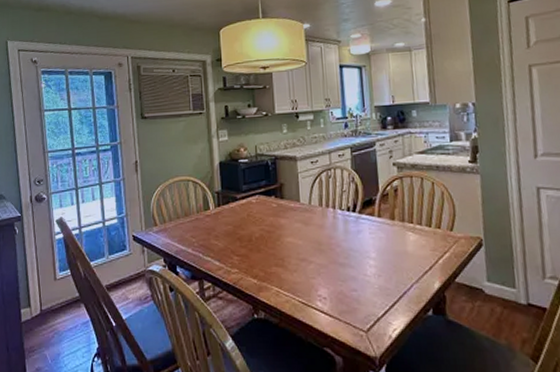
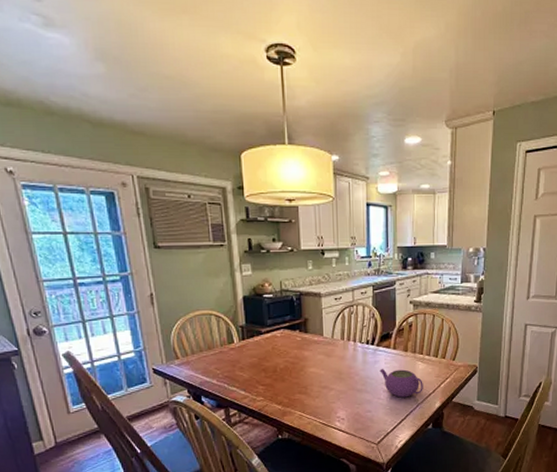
teapot: none [364,239,418,275] -> present [380,368,423,398]

